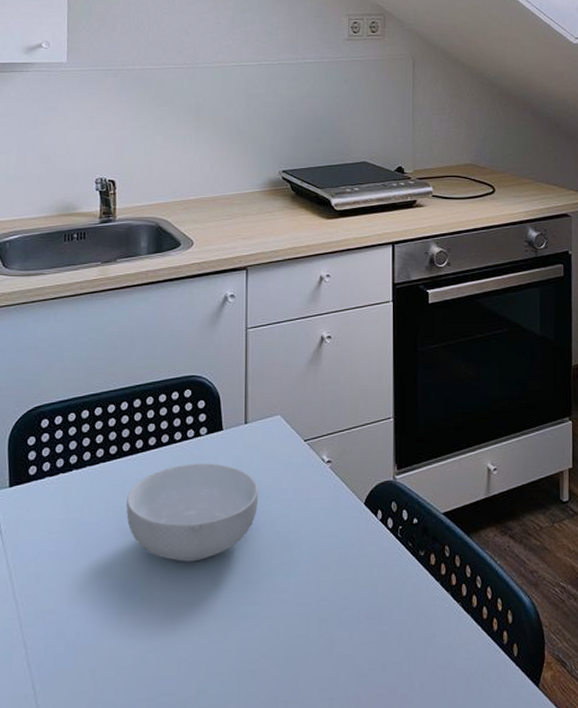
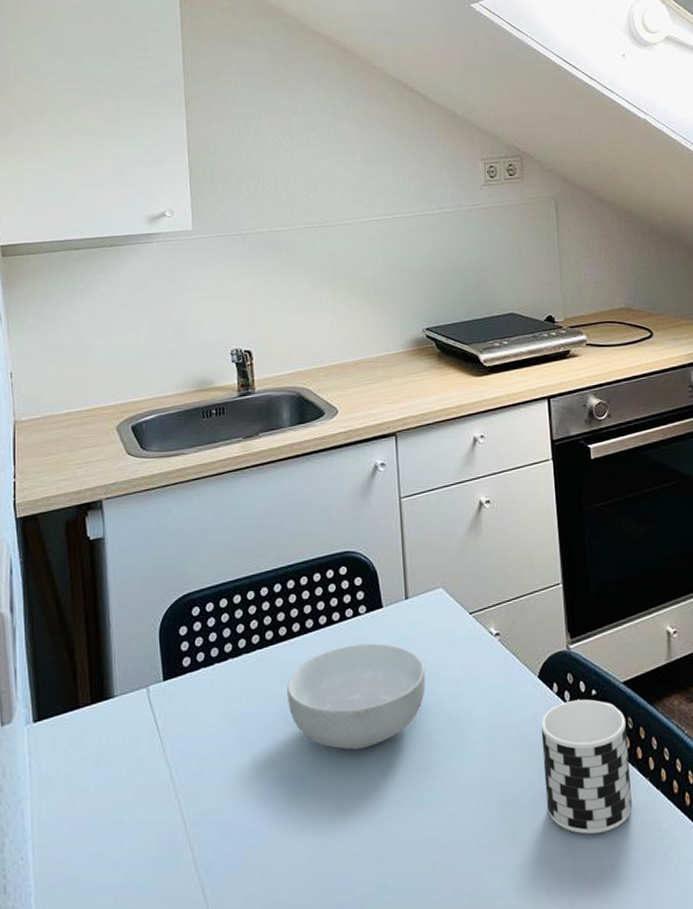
cup: none [363,526,443,653] -> present [540,699,632,834]

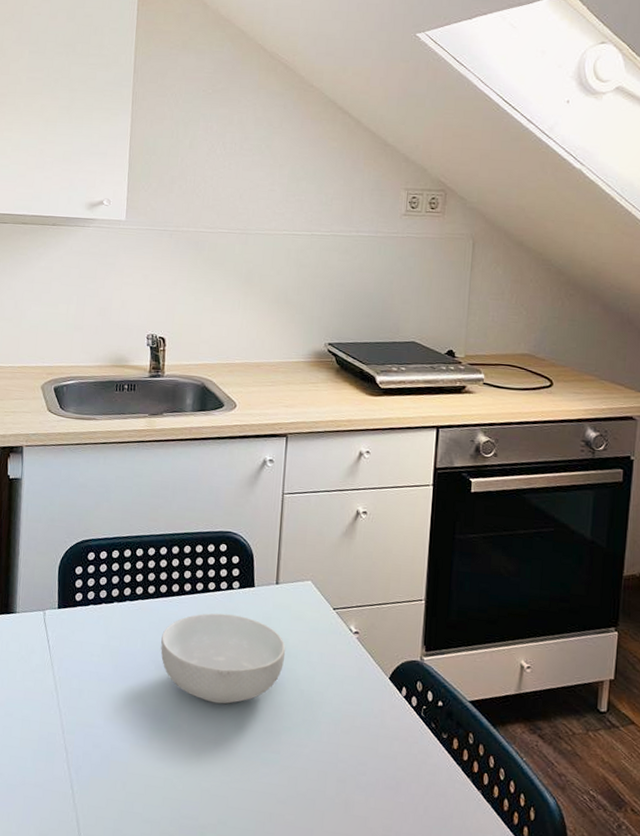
cup: present [540,699,632,834] -> none [380,706,467,828]

